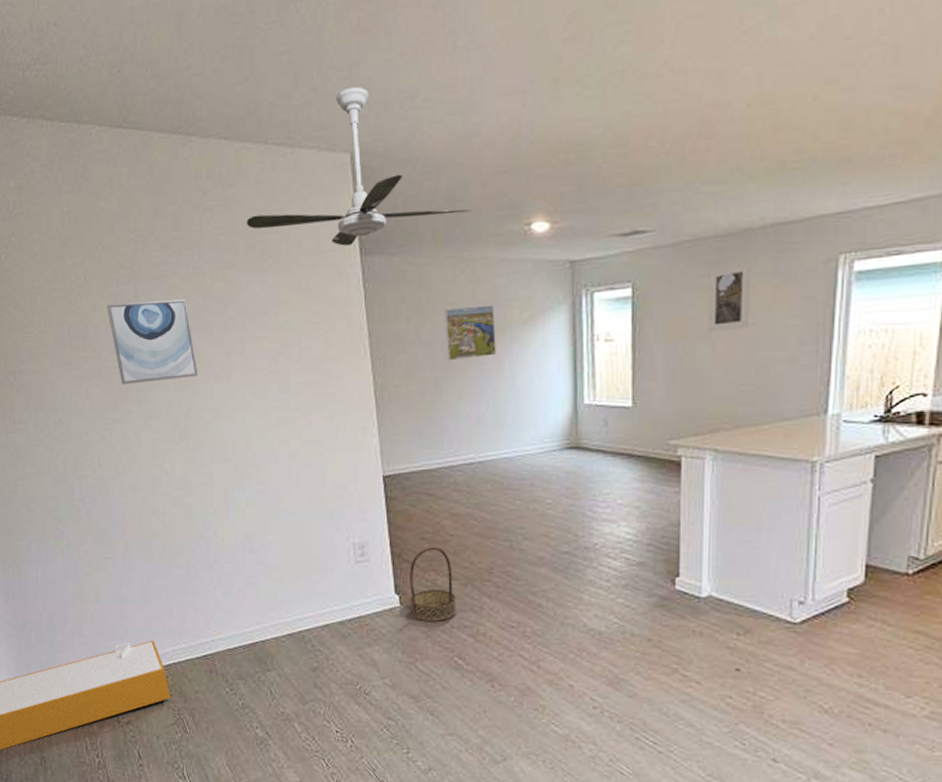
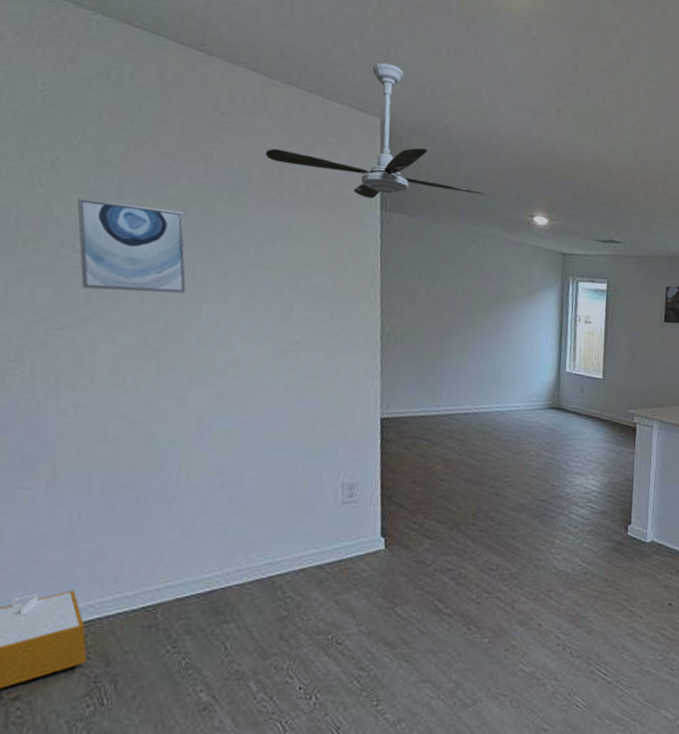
basket: present [410,546,457,622] -> none [395,490,441,565]
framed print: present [444,305,496,361] -> none [453,272,499,320]

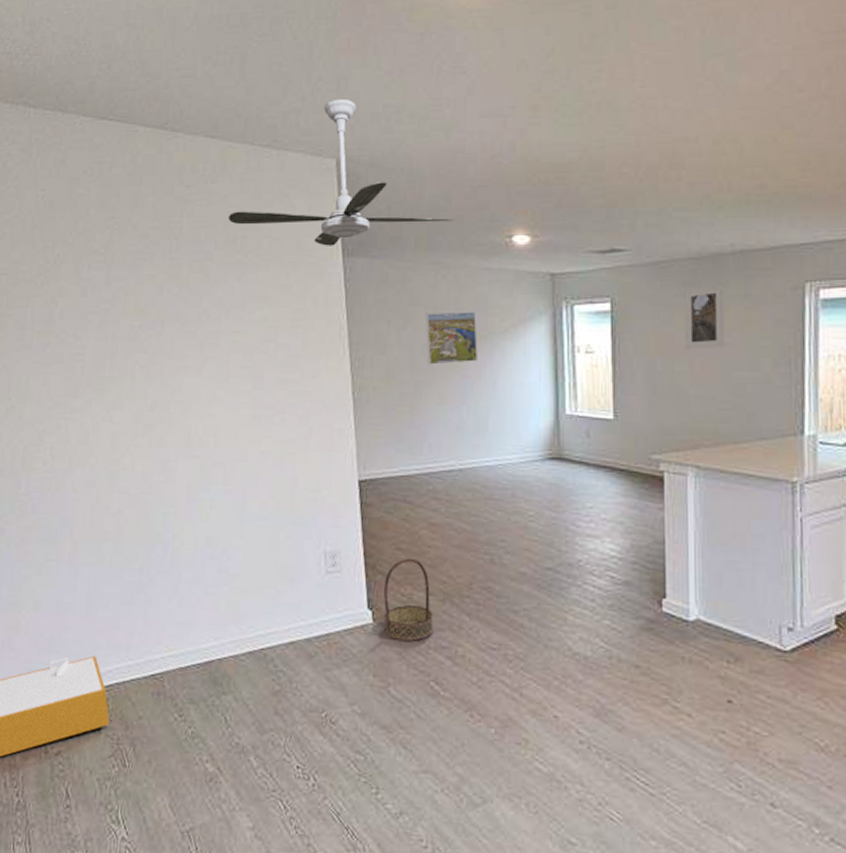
wall art: present [77,198,186,294] -> none [75,289,168,373]
basket: none [395,490,441,565] -> present [383,558,434,641]
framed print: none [453,272,499,320] -> present [426,311,478,365]

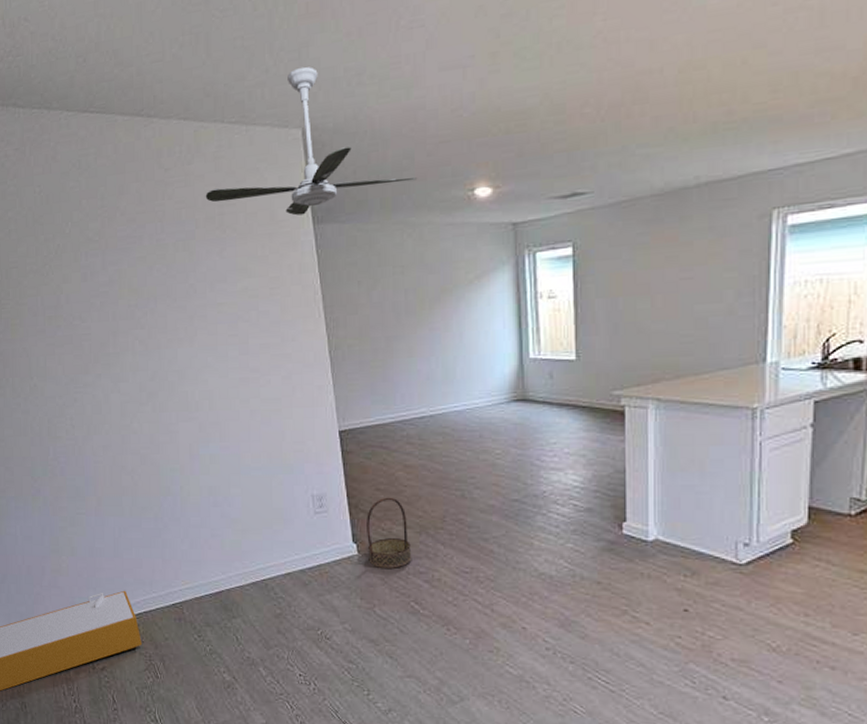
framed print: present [426,311,478,365] -> none [394,267,444,321]
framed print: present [684,286,725,350] -> none [647,220,688,287]

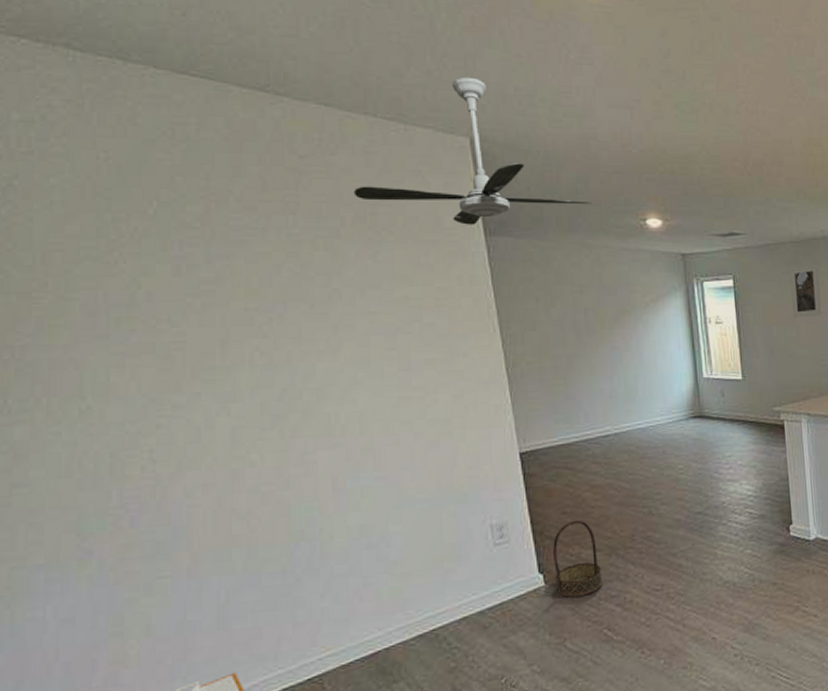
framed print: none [647,220,688,287] -> present [789,265,822,318]

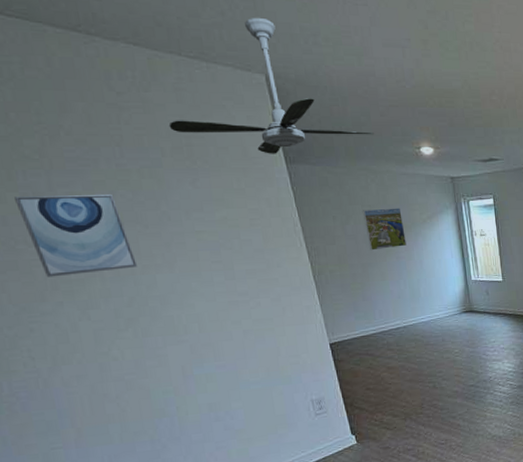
wall art: none [166,268,295,363] -> present [15,195,137,278]
basket: present [553,519,603,598] -> none [361,393,401,452]
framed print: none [572,288,623,339] -> present [363,208,406,251]

